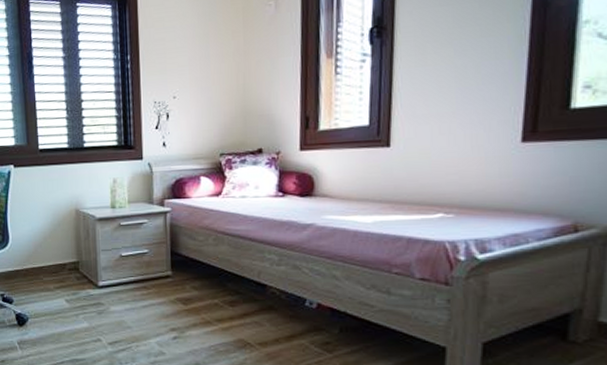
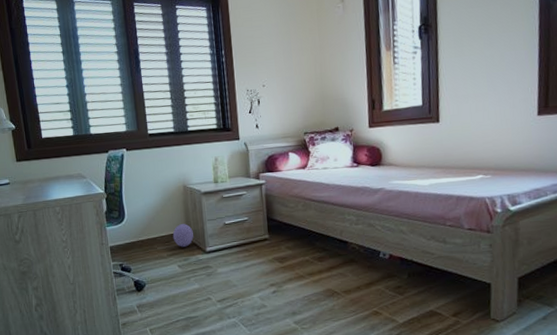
ball: none [61,253,85,280] -> present [172,224,194,247]

